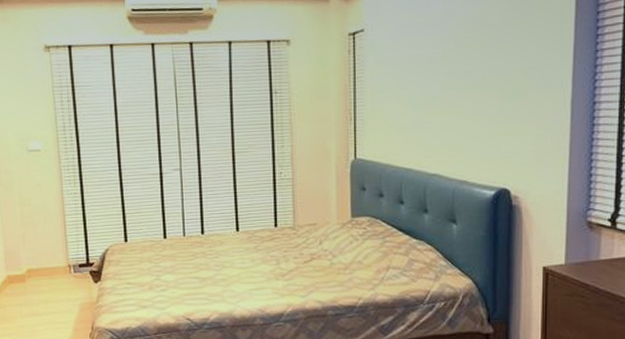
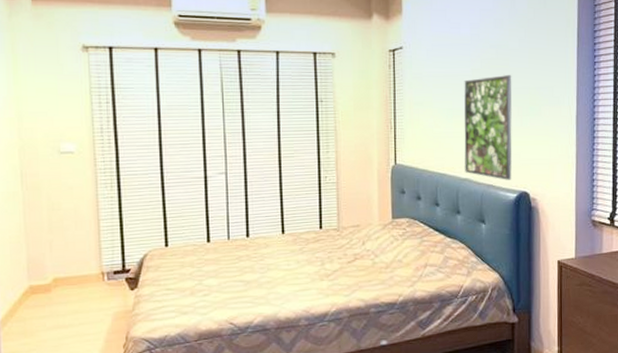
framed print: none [433,55,492,176] -> present [464,75,512,180]

